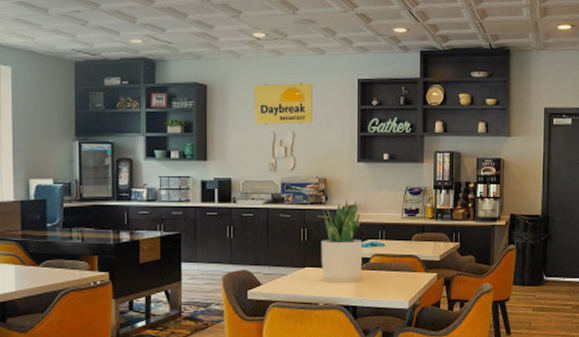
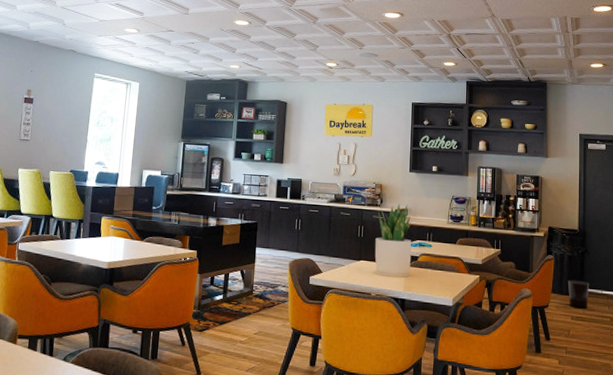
waste bin: none [529,269,552,299] -> present [567,279,590,309]

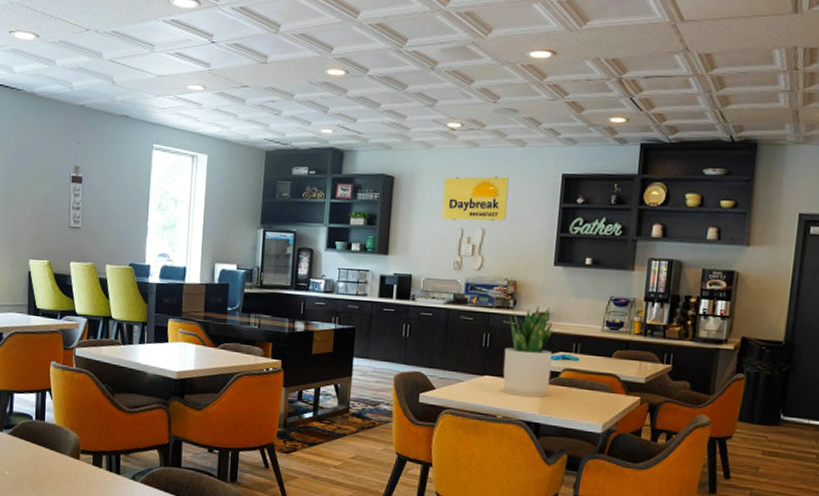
waste bin: present [567,279,590,309] -> none [761,405,793,442]

